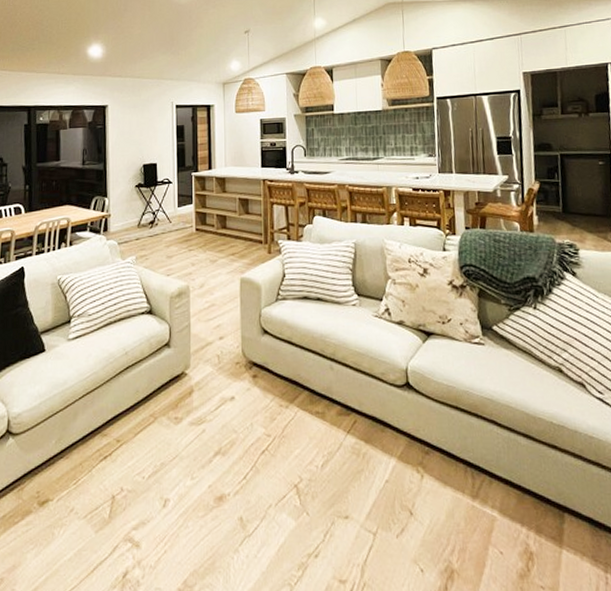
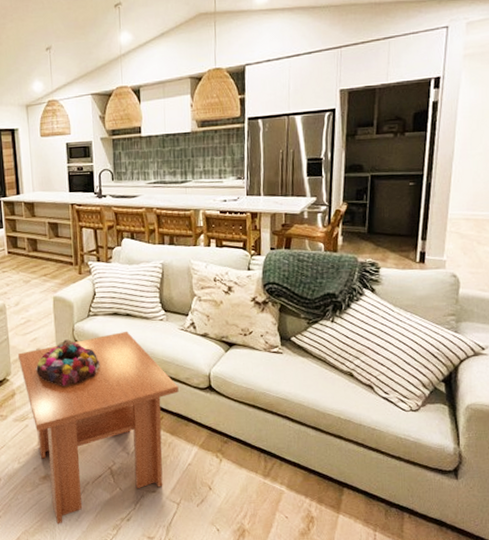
coffee table: none [200,317,373,562] -> present [18,331,179,524]
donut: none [217,327,288,382] -> present [35,339,100,386]

